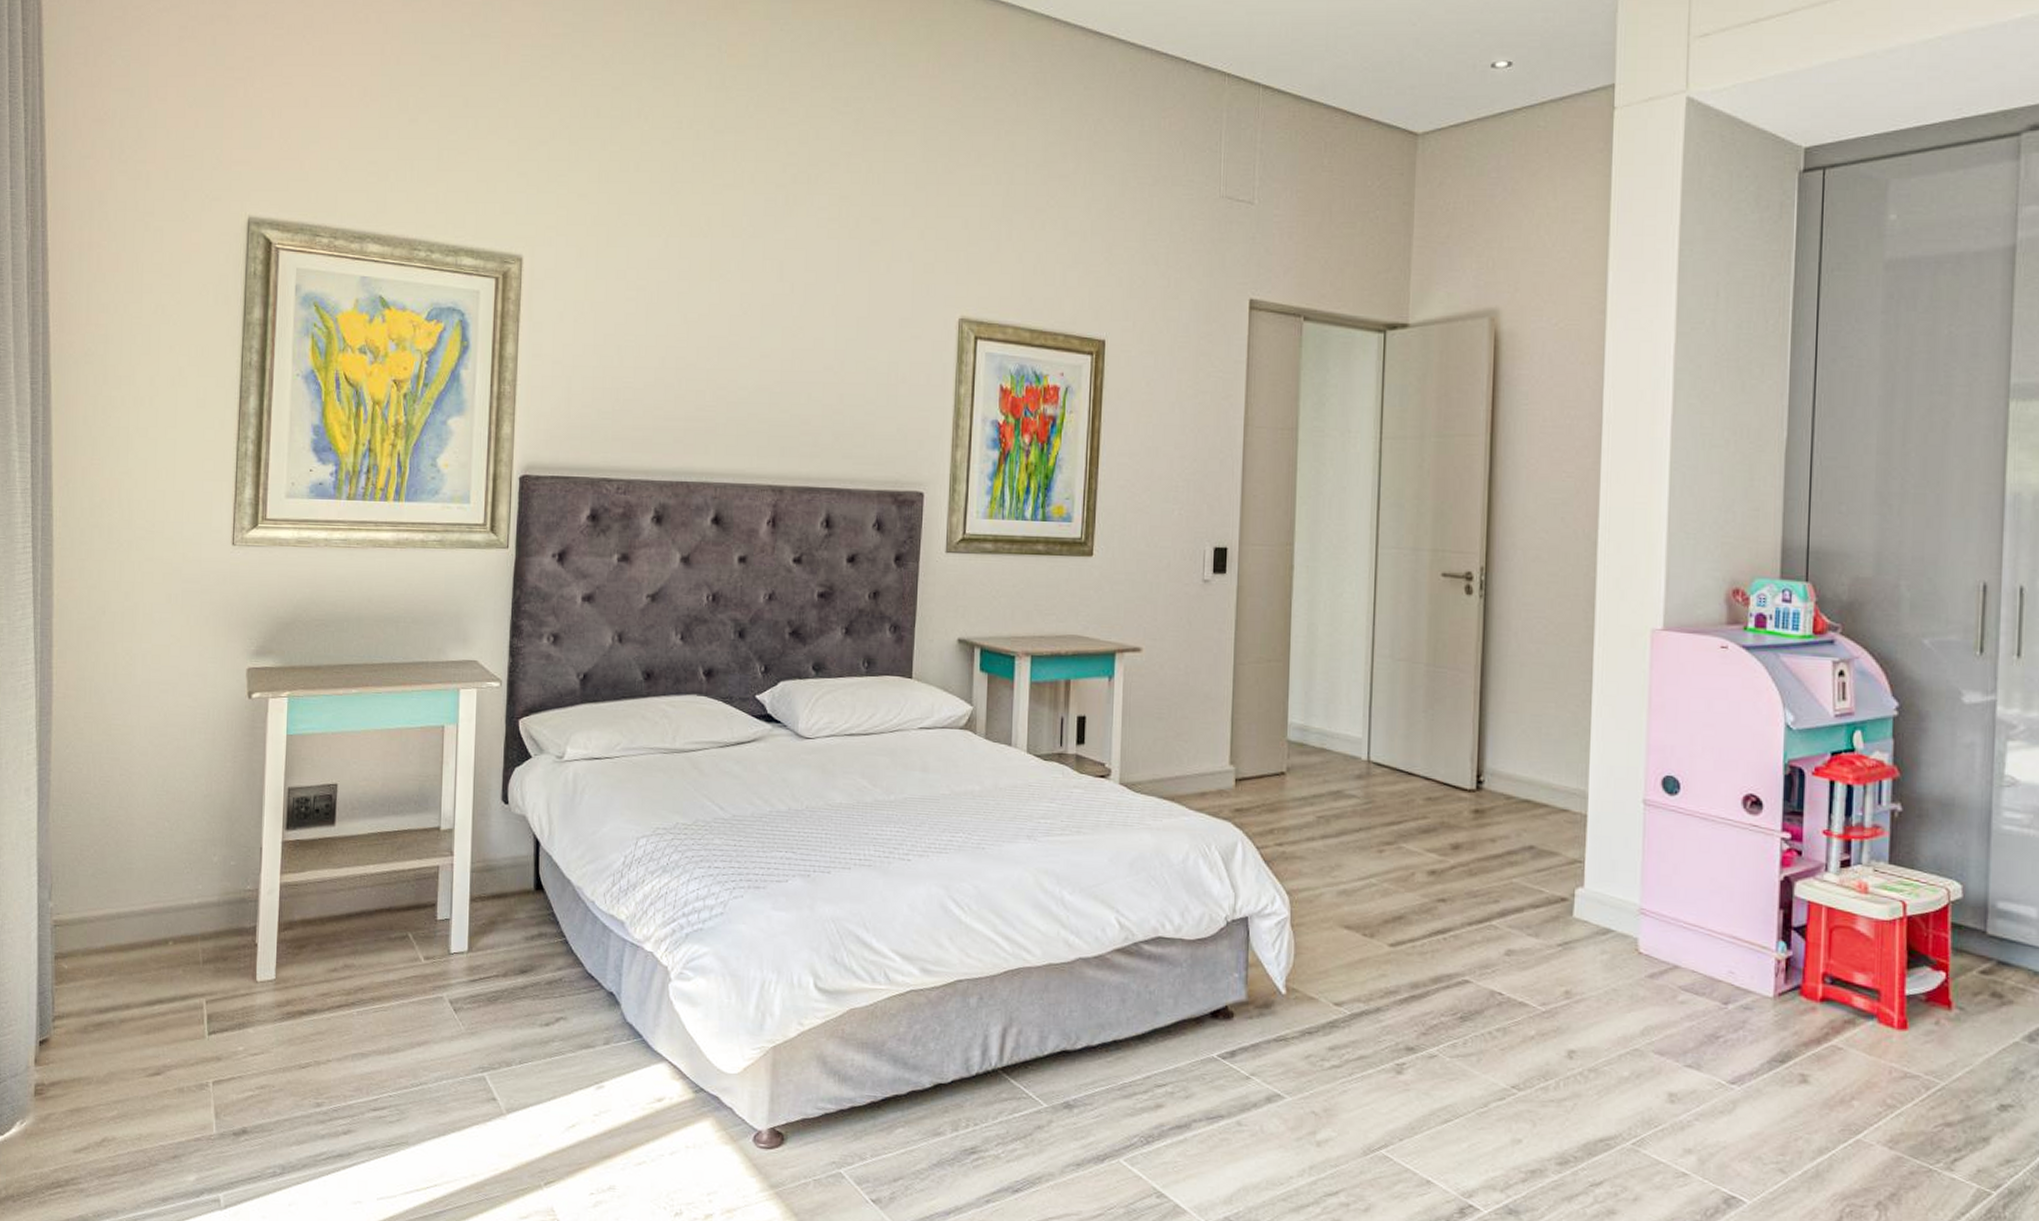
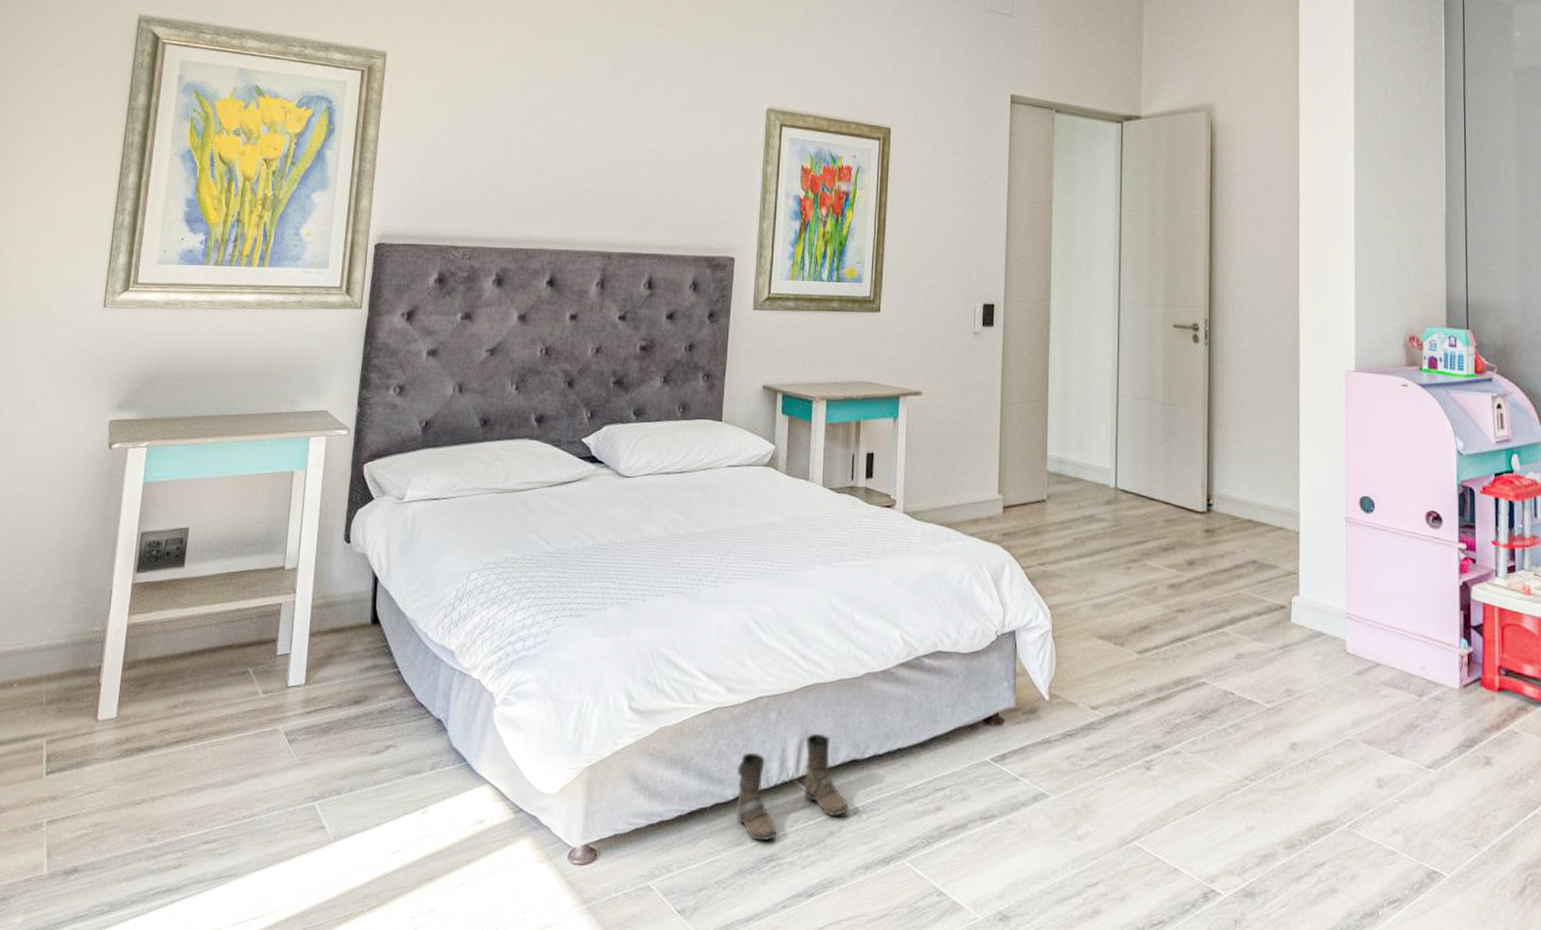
boots: none [933,1020,1059,1133] -> present [735,733,849,842]

